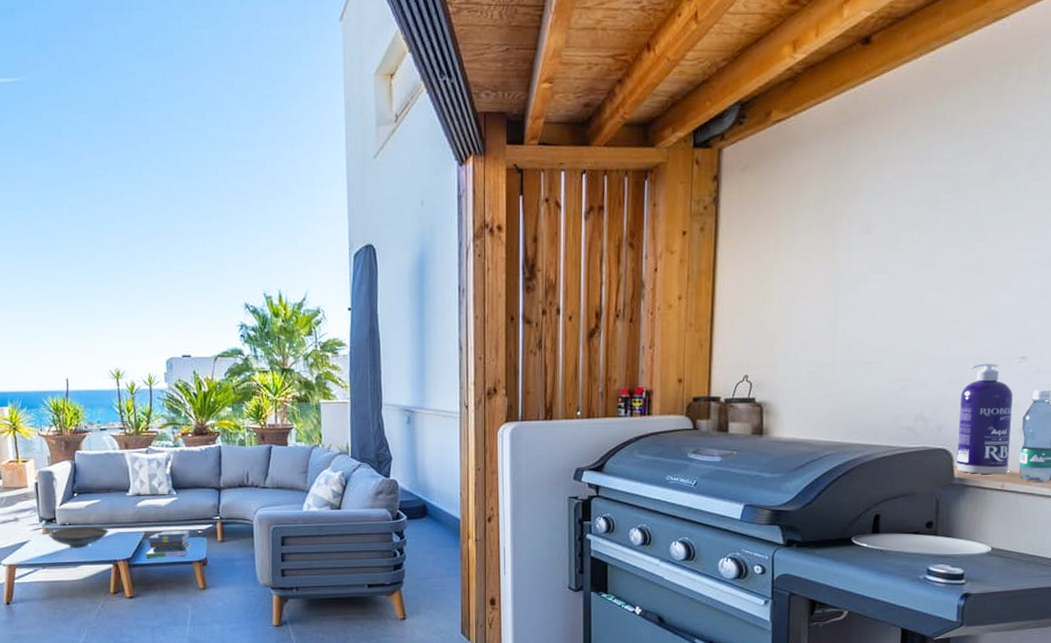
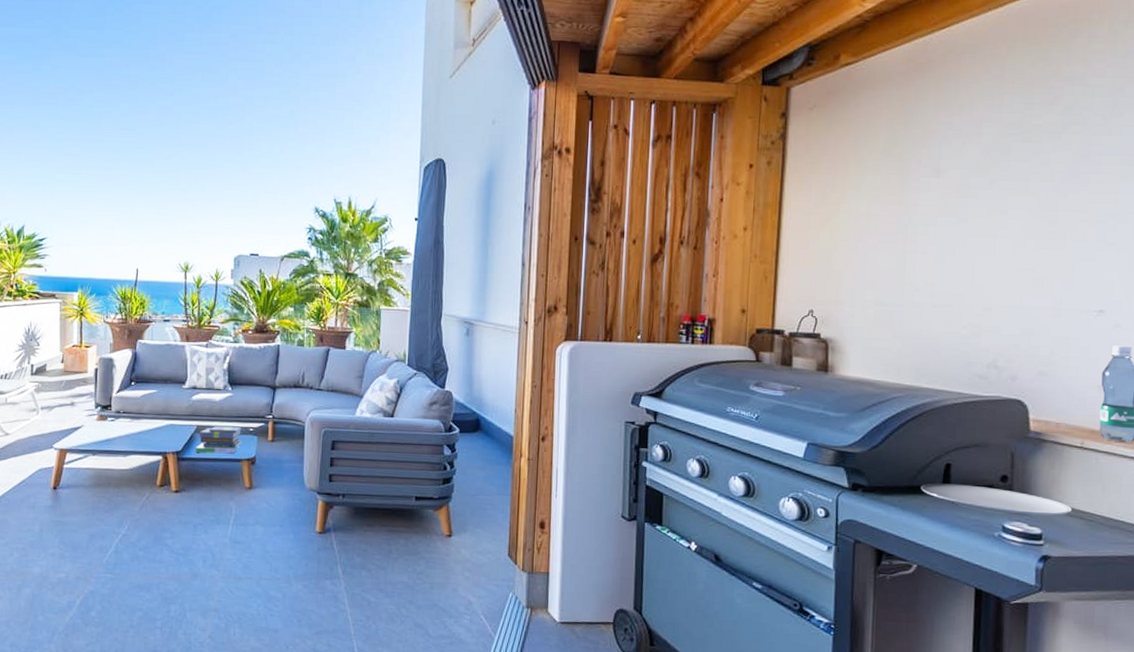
decorative bowl: present [48,526,110,548] -> none [102,415,162,438]
spray bottle: present [956,363,1013,475] -> none [1032,314,1091,431]

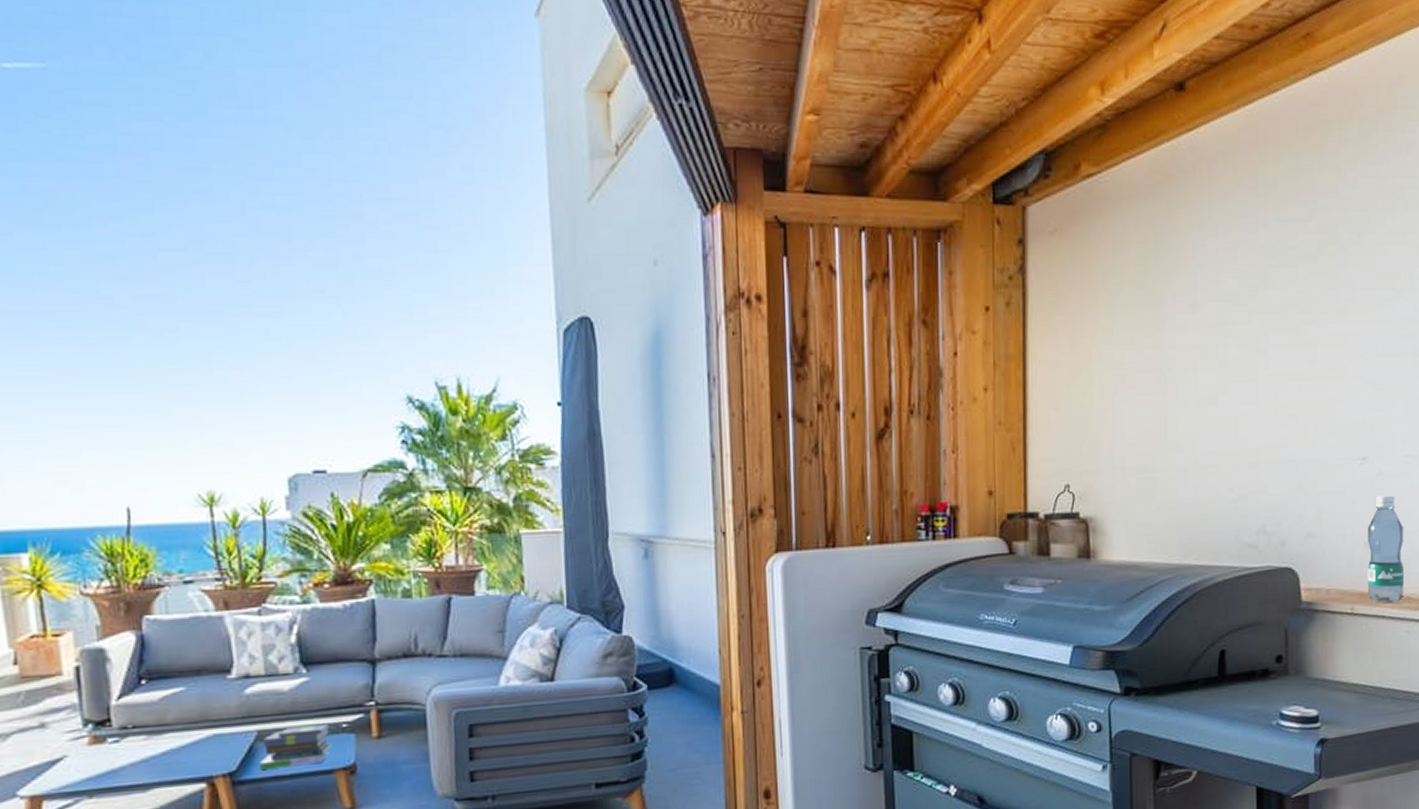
plate: present [921,483,1073,516] -> none [1196,671,1347,699]

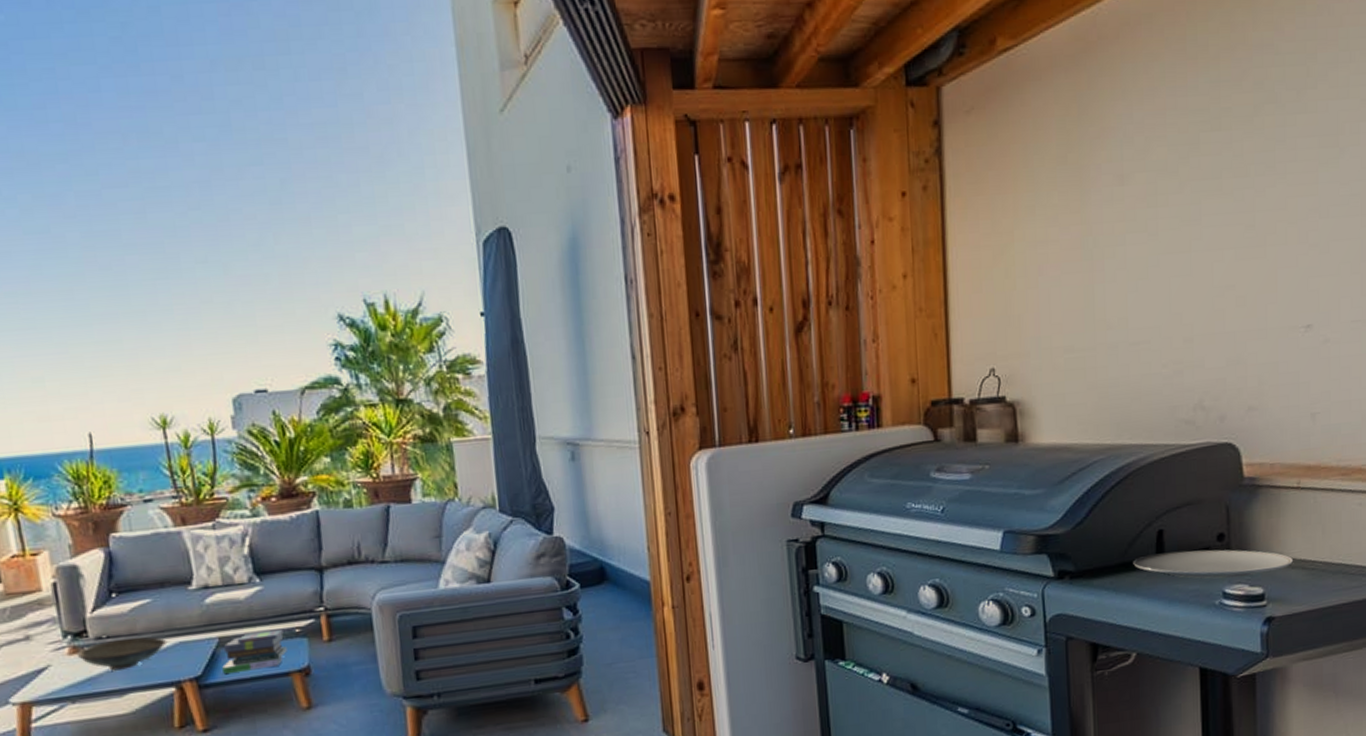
decorative bowl: none [97,728,201,763] -> present [76,637,168,671]
plate: none [1196,671,1347,699] -> present [1133,549,1294,579]
bottle: present [1367,495,1405,603] -> none [1314,363,1355,476]

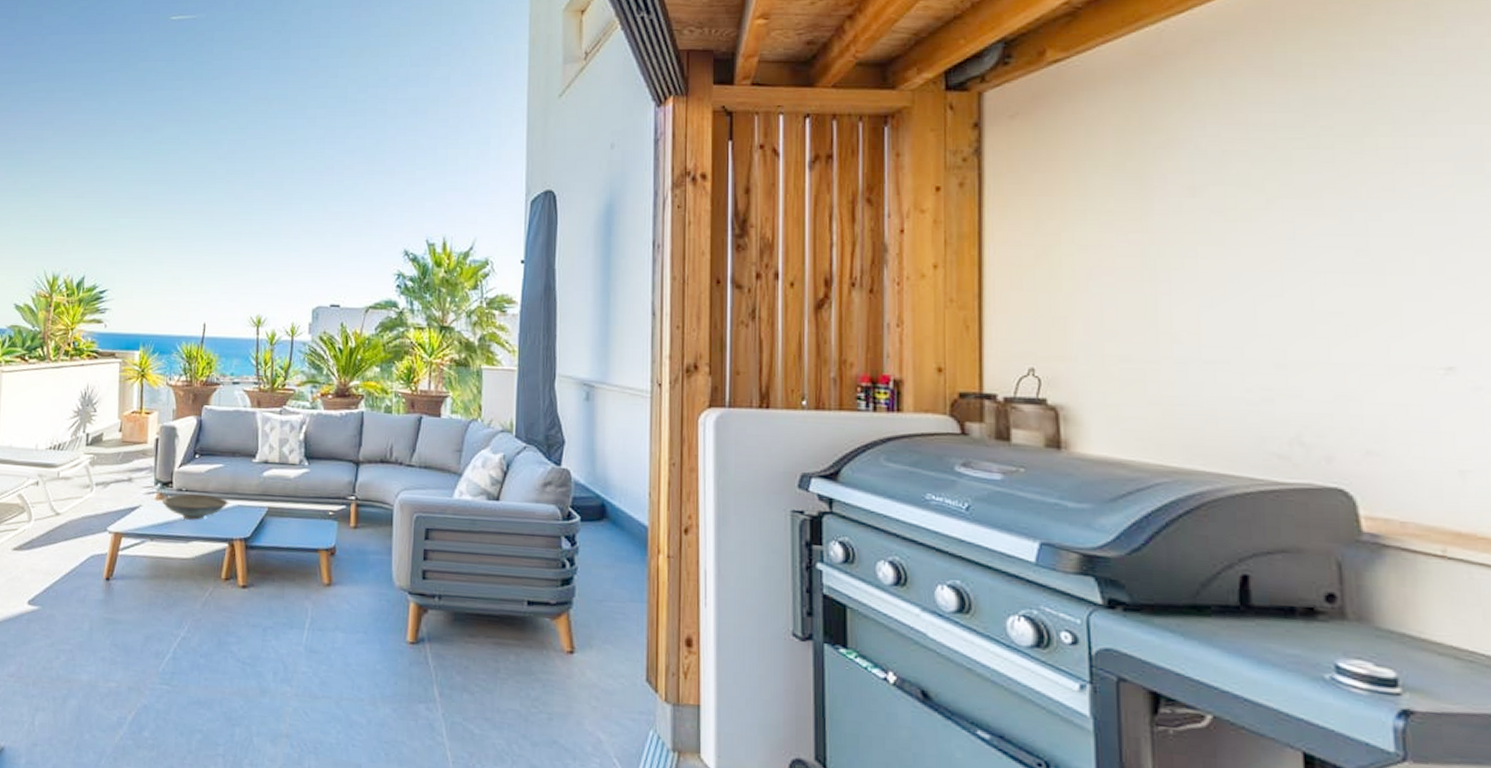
books: present [222,630,287,674] -> none [266,508,320,541]
plate: present [1133,549,1294,579] -> none [1207,601,1441,653]

